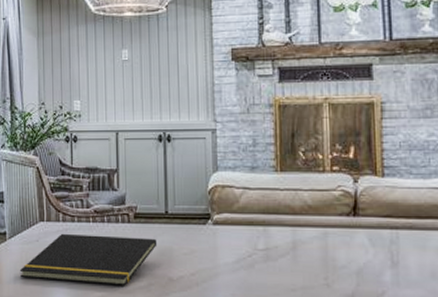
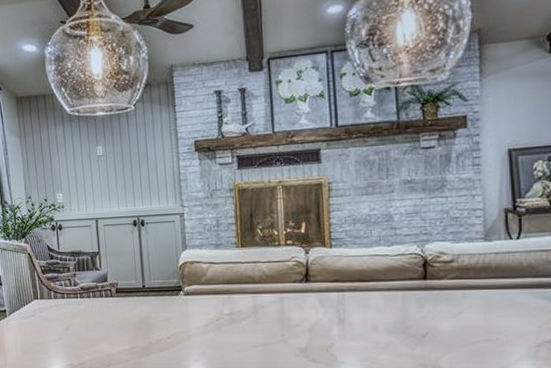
notepad: present [19,233,157,286] -> none [20,308,137,350]

